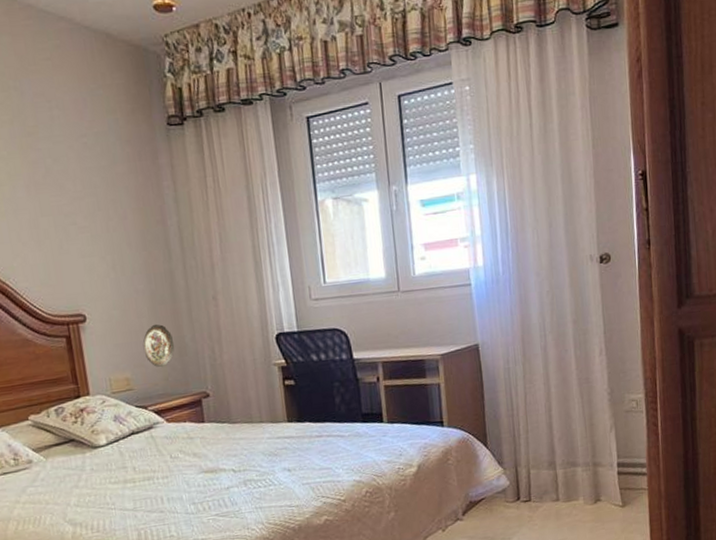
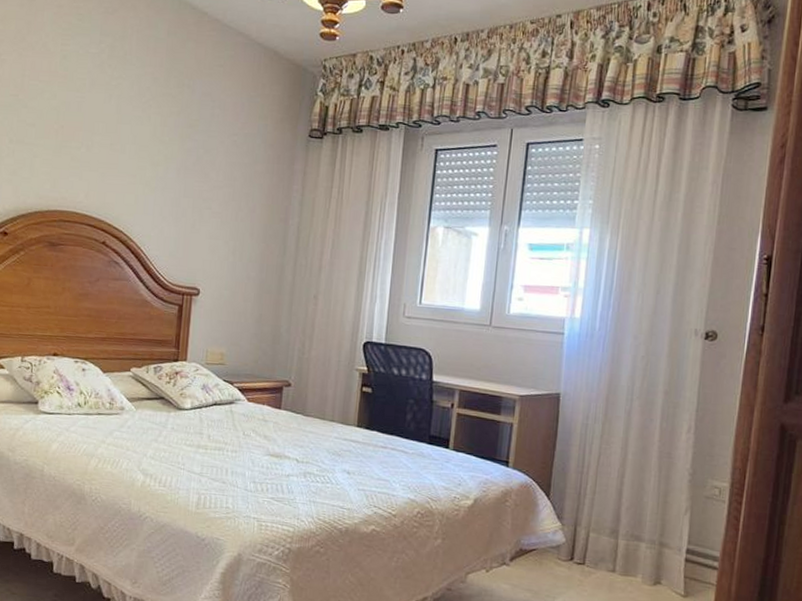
decorative plate: present [142,324,175,368] -> none [242,309,271,351]

